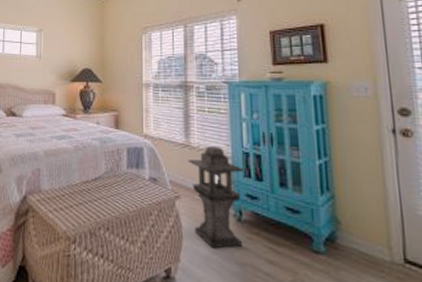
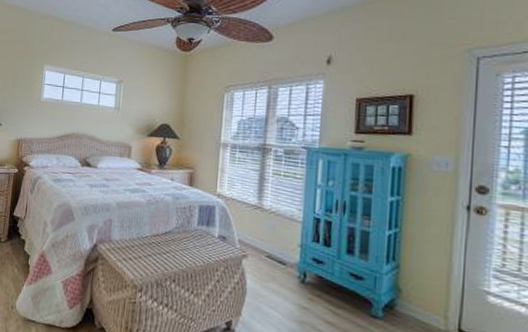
lantern: present [188,146,245,249] -> none [258,209,314,307]

